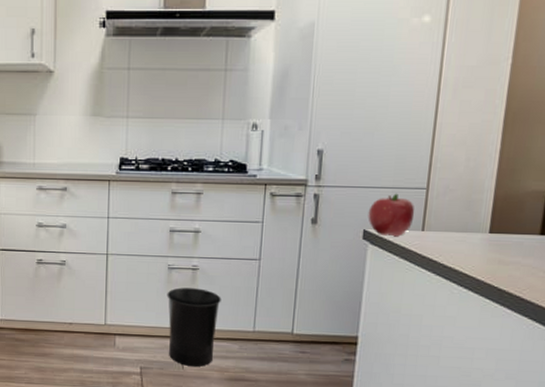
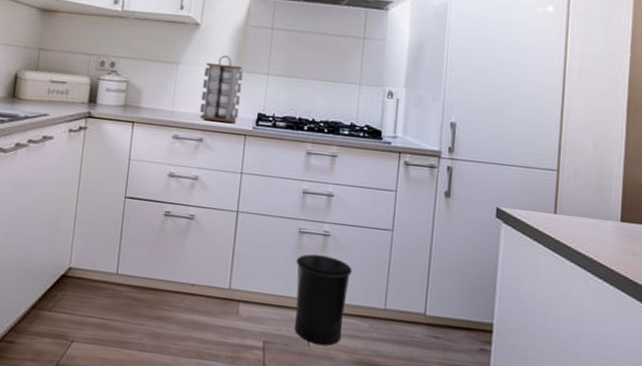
spice rack: none [61,101,102,170] -> present [199,55,244,123]
fruit: present [368,193,415,237] -> none [500,172,547,218]

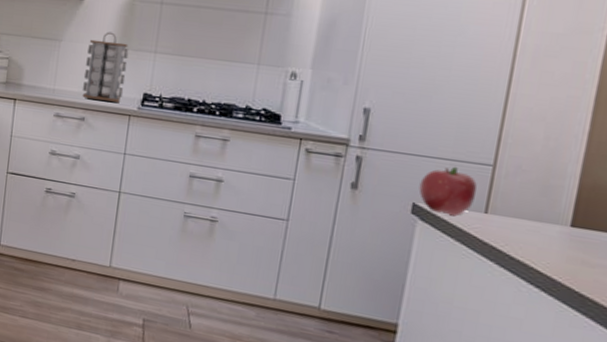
waste bin: present [295,254,352,346] -> none [176,238,240,330]
fruit: none [500,172,547,218] -> present [418,166,478,217]

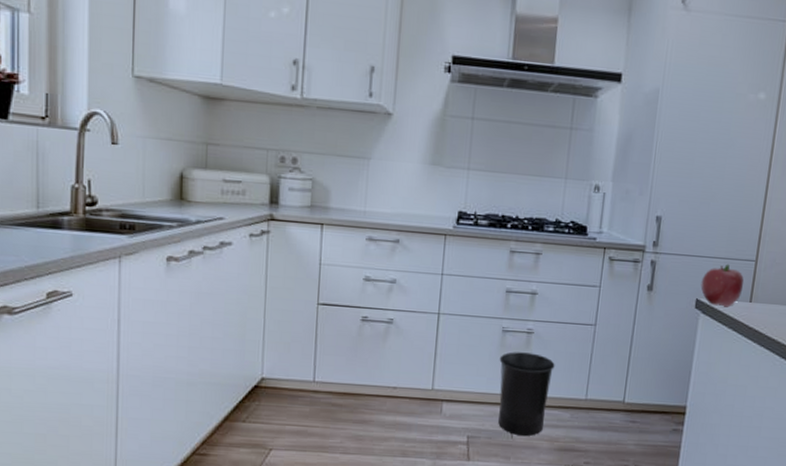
spice rack: present [82,32,129,103] -> none [395,148,442,223]
waste bin: none [176,238,240,330] -> present [498,352,555,436]

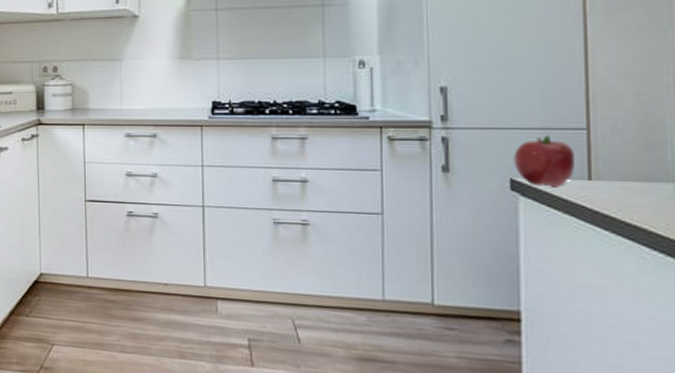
waste bin: present [498,352,555,436] -> none [274,245,339,341]

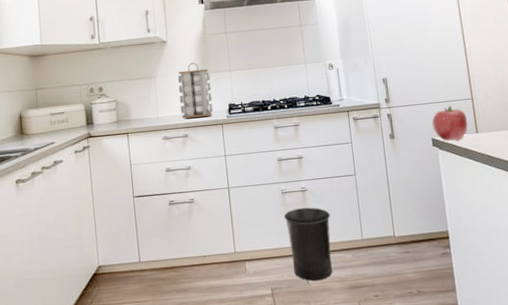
spice rack: none [149,44,192,115] -> present [178,62,214,119]
waste bin: none [274,245,339,341] -> present [284,207,332,281]

